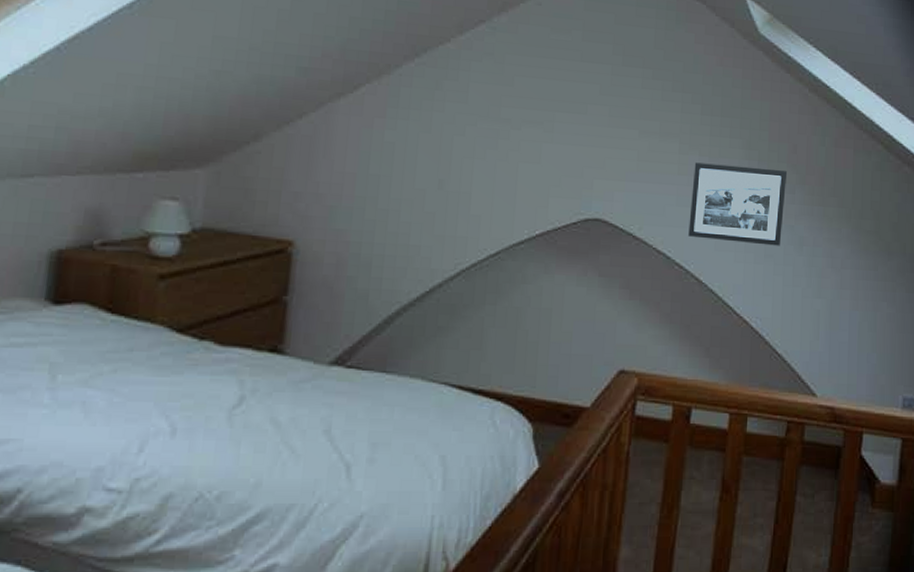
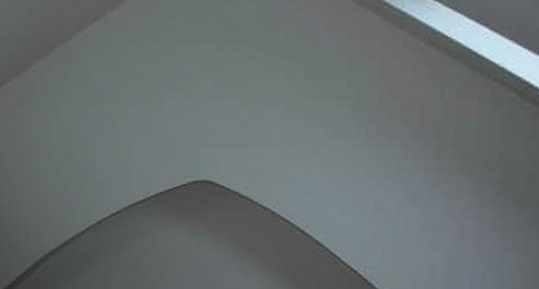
picture frame: present [688,162,788,246] -> none [293,125,400,200]

